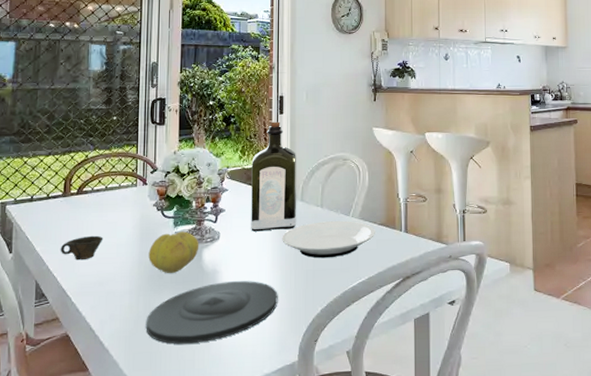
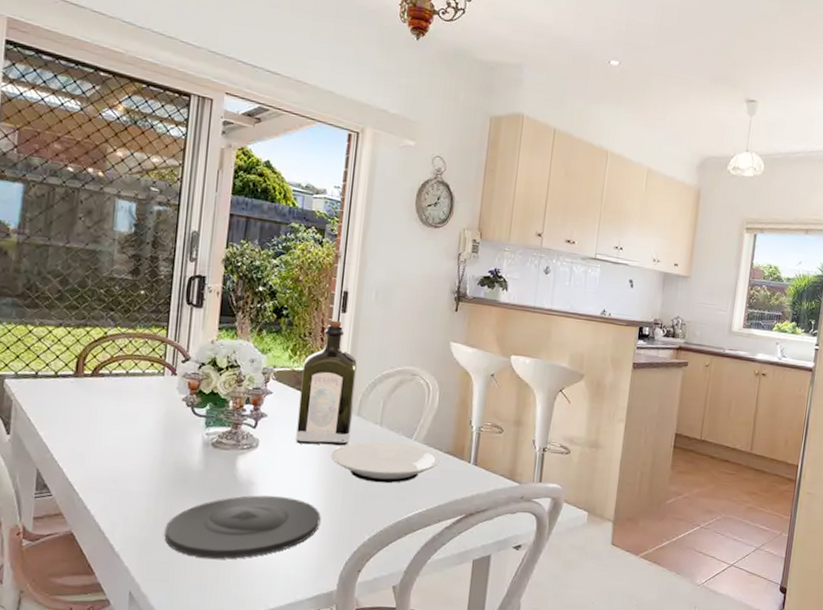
cup: present [60,235,104,260] -> none [67,425,121,452]
fruit: present [148,231,199,273] -> none [172,433,234,479]

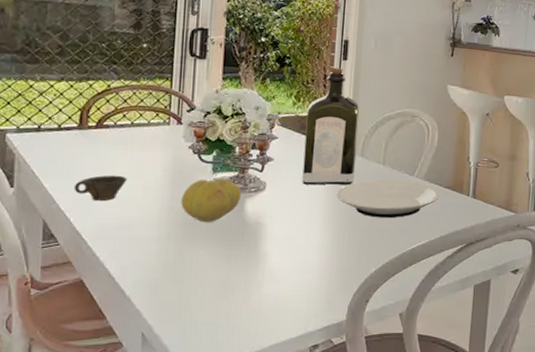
cup: none [67,425,121,452] -> present [73,175,128,201]
plate: present [164,495,321,559] -> none [175,235,329,297]
fruit: none [172,433,234,479] -> present [181,178,242,222]

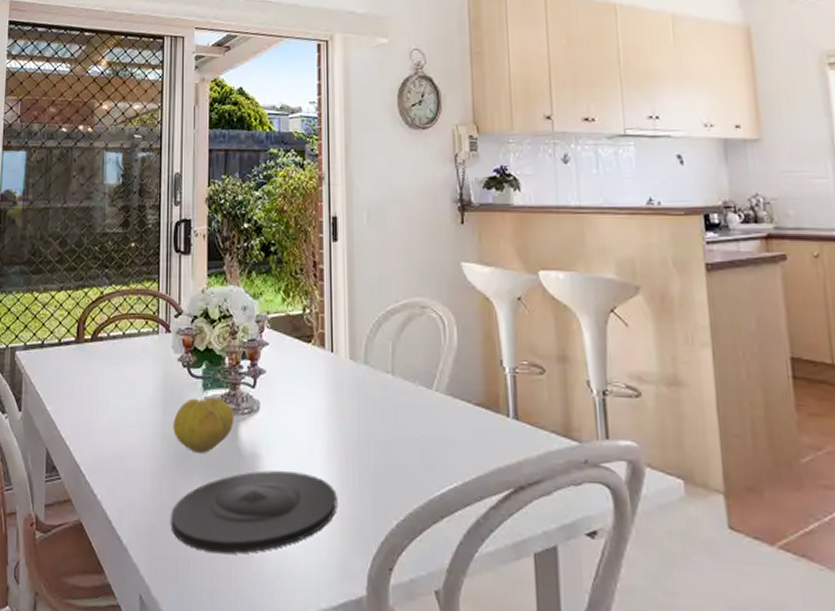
cup: present [73,175,128,201] -> none [72,395,121,426]
plate: none [175,235,329,297] -> present [170,470,337,553]
liquor: present [302,67,360,185] -> none [298,251,360,404]
plate: present [337,179,441,218] -> none [340,395,470,449]

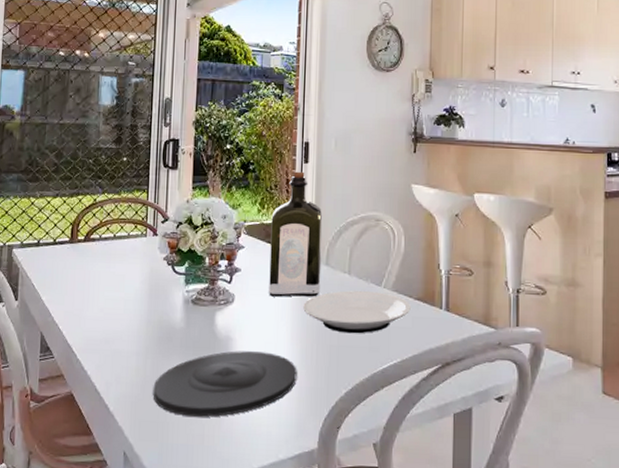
fruit: present [173,397,234,453] -> none [157,290,212,336]
liquor: none [298,251,360,404] -> present [269,171,323,297]
plate: none [340,395,470,449] -> present [303,290,411,334]

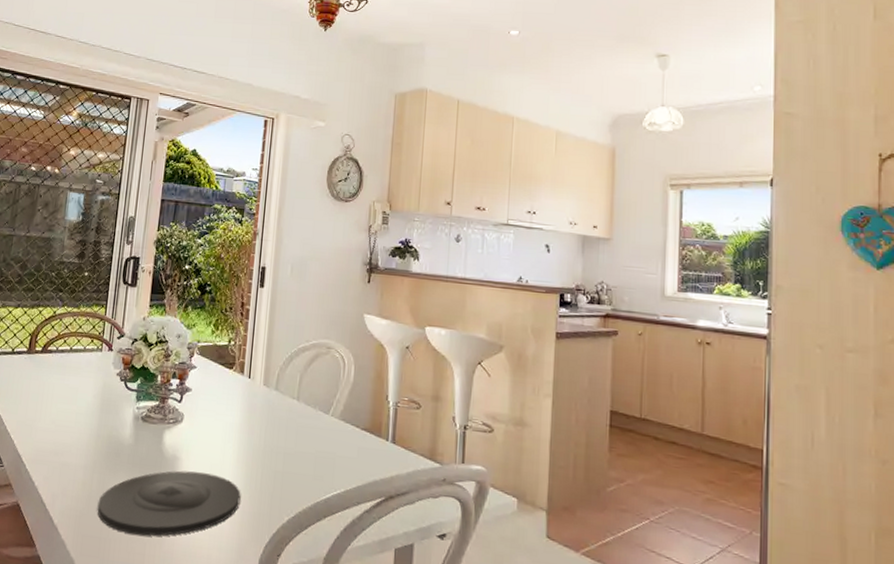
liquor: present [269,171,323,297] -> none [217,295,275,421]
plate: present [303,290,411,334] -> none [250,416,357,461]

